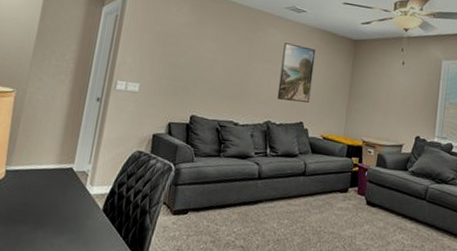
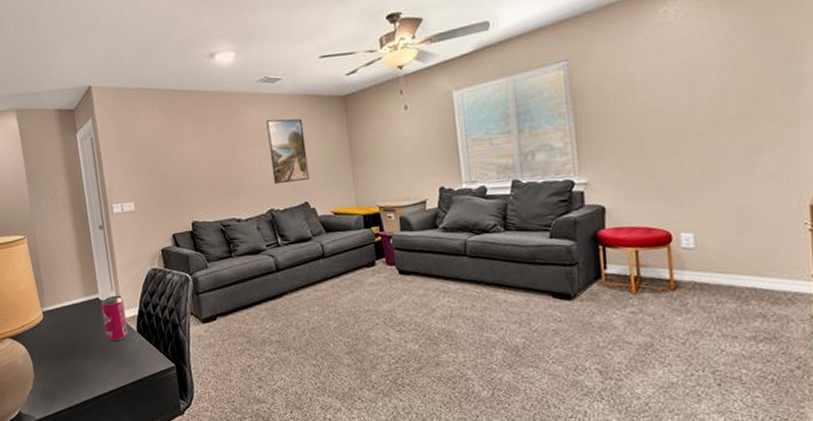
beverage can: none [67,169,99,217] -> present [101,295,128,342]

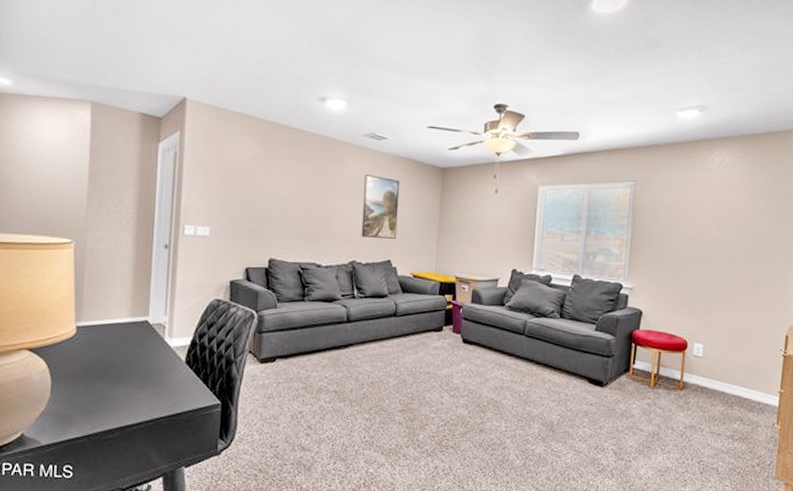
beverage can: present [101,295,128,342] -> none [147,320,177,370]

